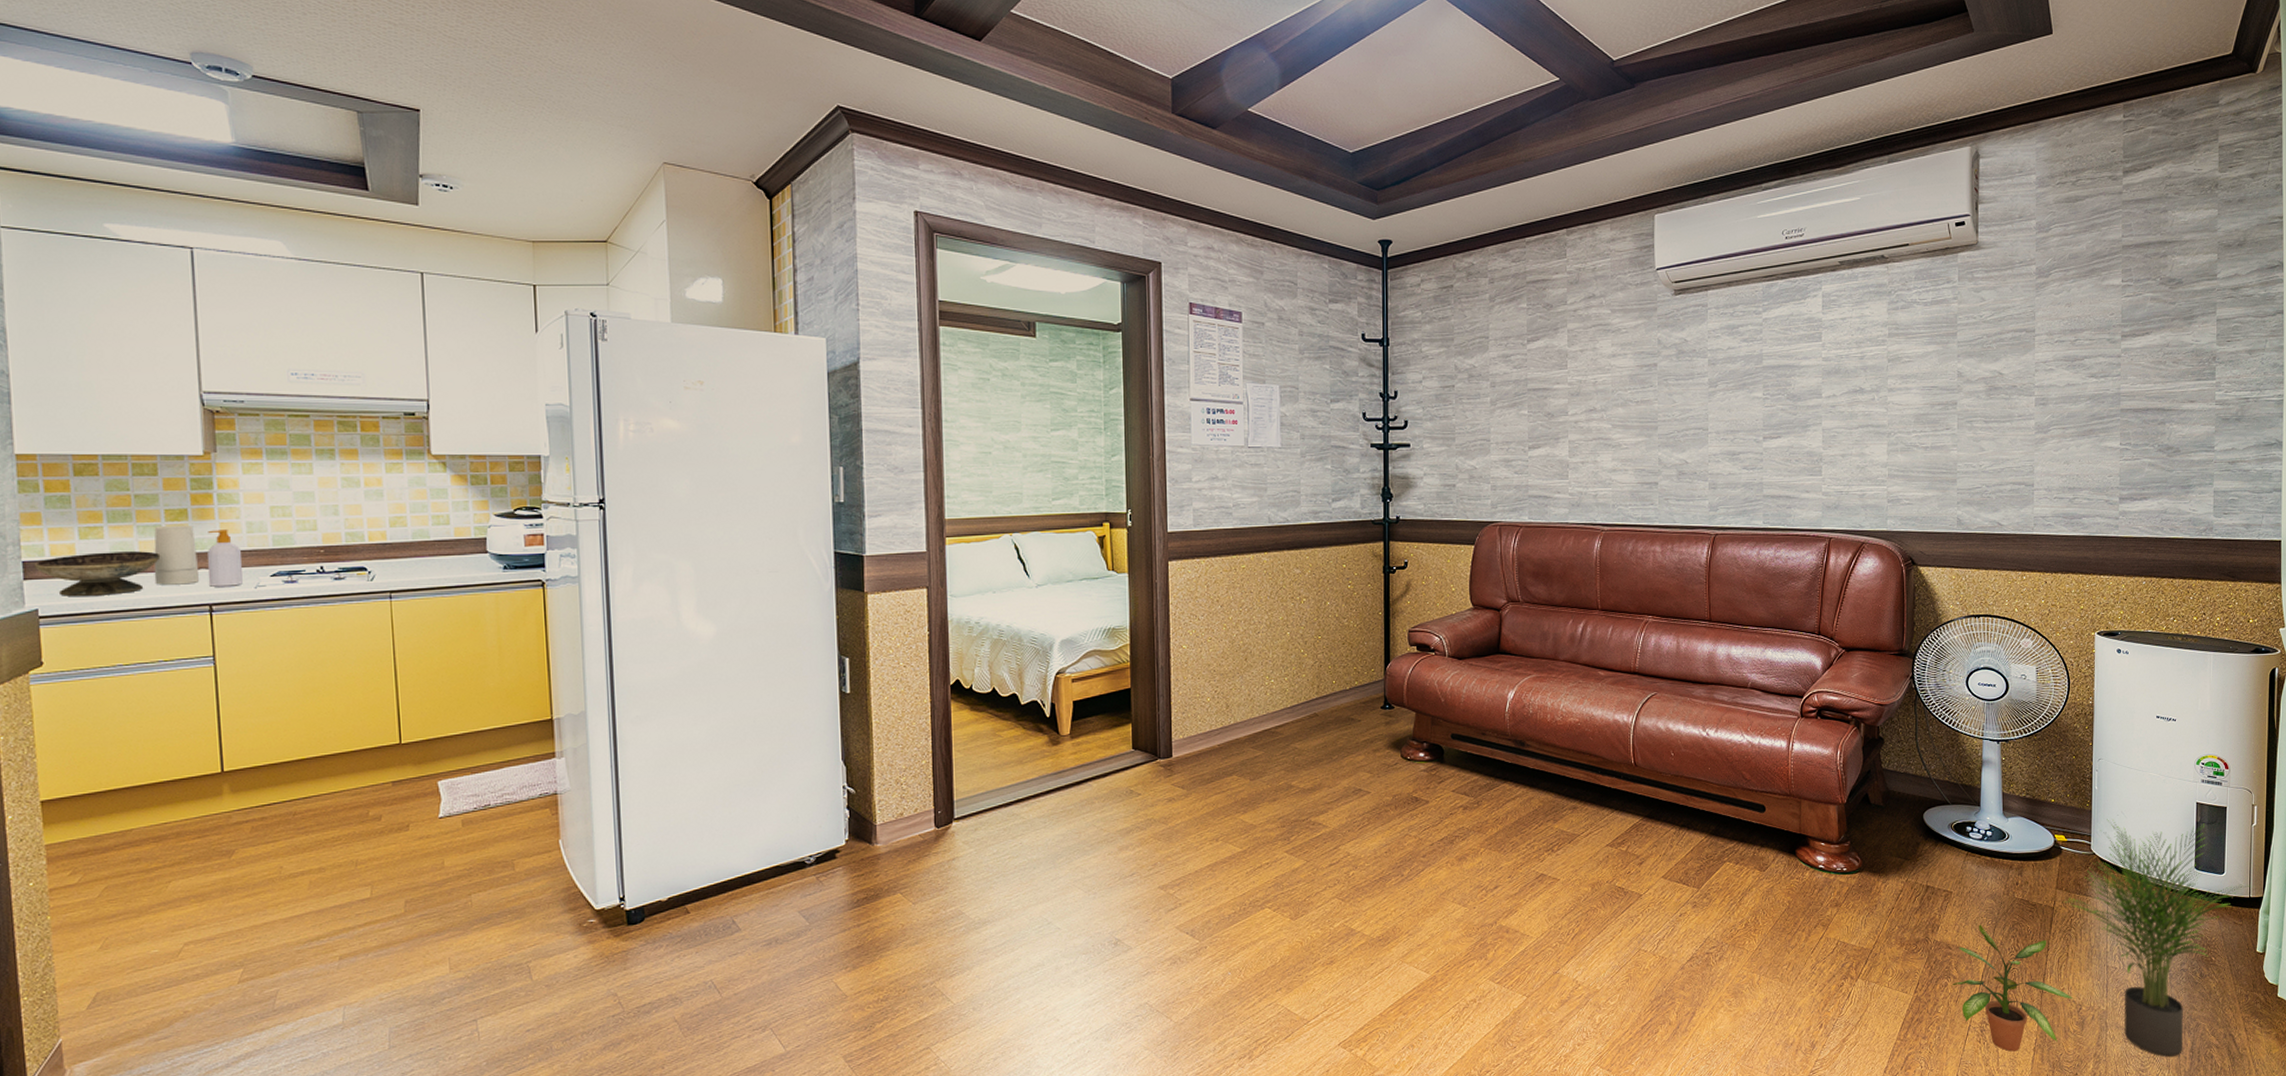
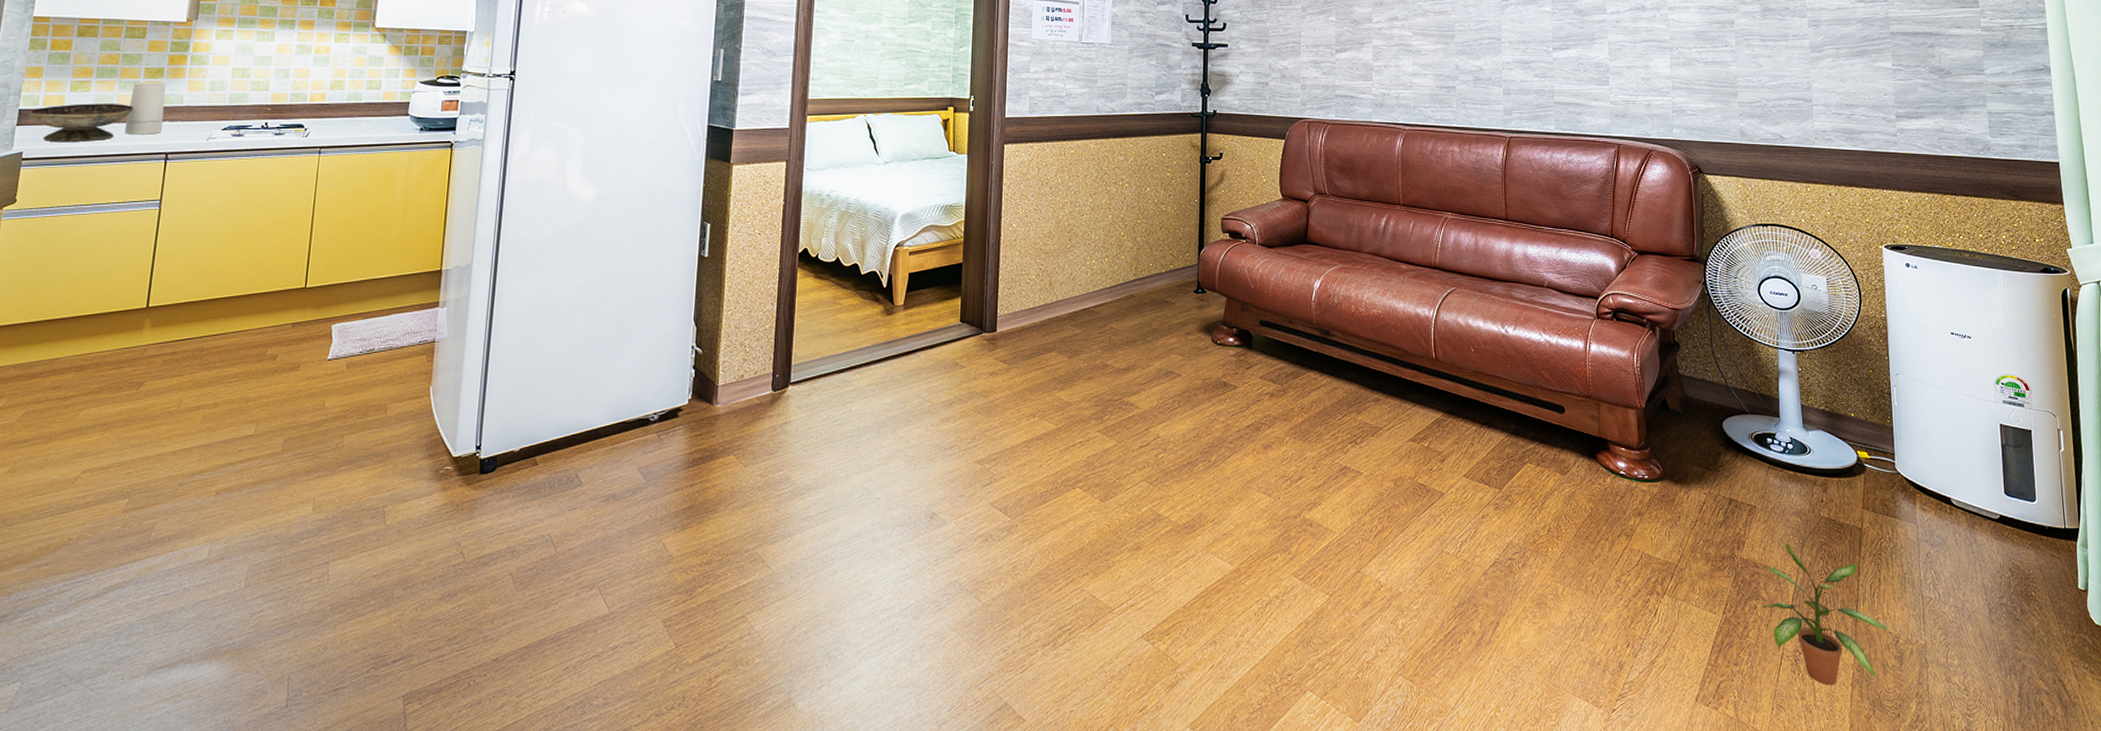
soap bottle: present [207,529,243,587] -> none [168,87,202,138]
potted plant: present [2065,819,2254,1057] -> none [1873,437,2068,701]

